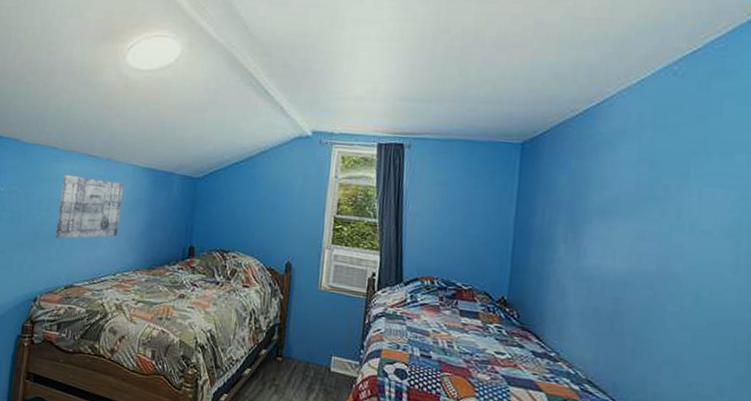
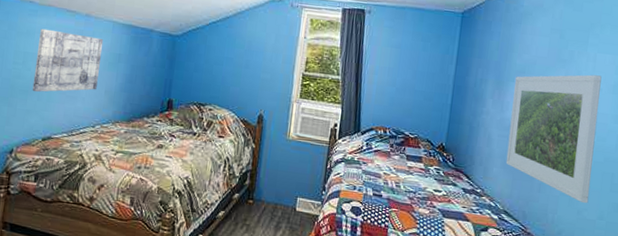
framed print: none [586,213,711,376] -> present [505,74,602,204]

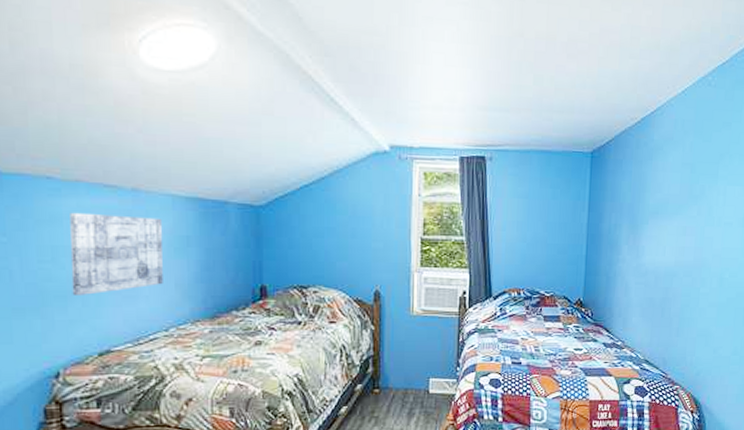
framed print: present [505,74,602,204] -> none [644,209,732,342]

